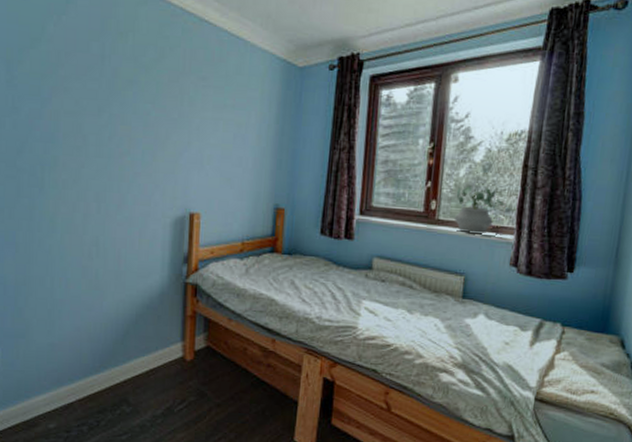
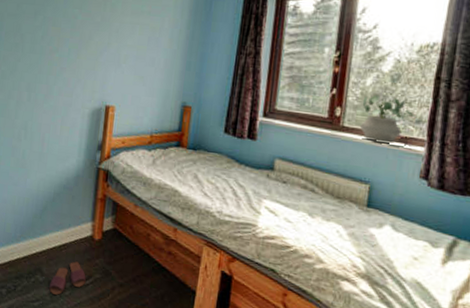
slippers: none [138,386,179,426] -> present [49,261,86,296]

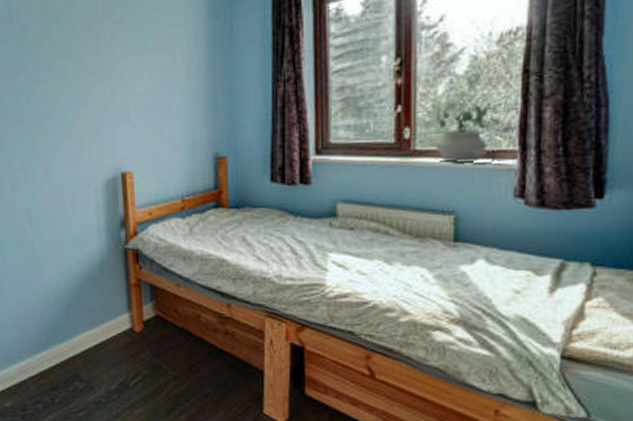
slippers: present [49,261,86,296] -> none [92,360,133,402]

